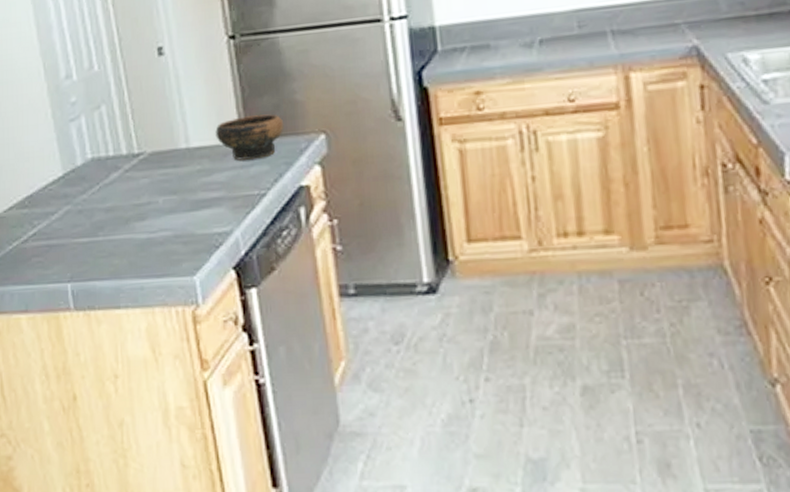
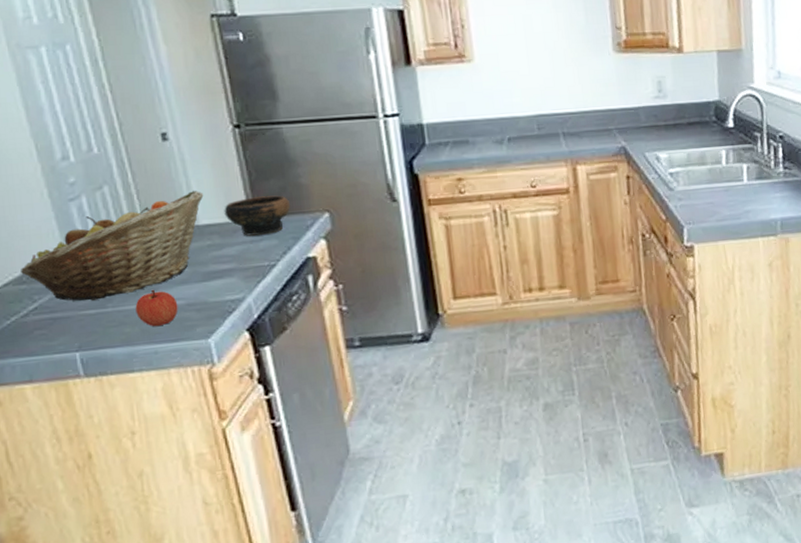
fruit basket: none [23,109,196,228] -> present [20,190,204,301]
apple: none [124,218,166,260] -> present [135,289,178,327]

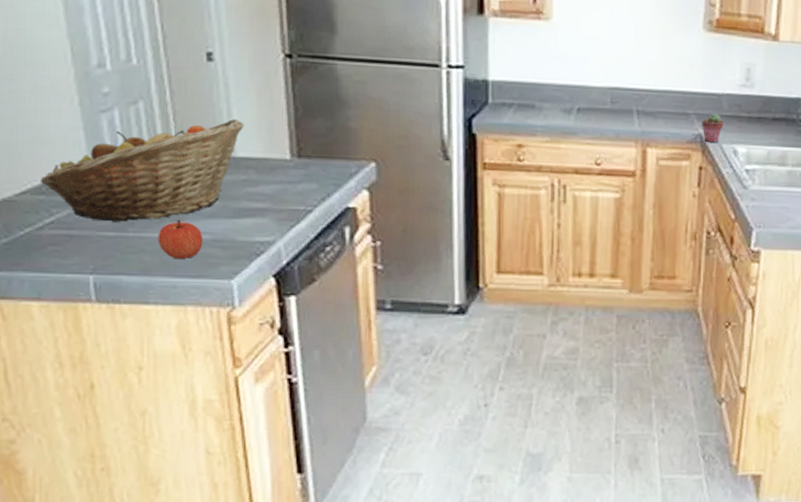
bowl: present [224,195,291,236] -> none [264,135,336,177]
potted succulent: none [623,125,644,153] -> present [701,112,723,142]

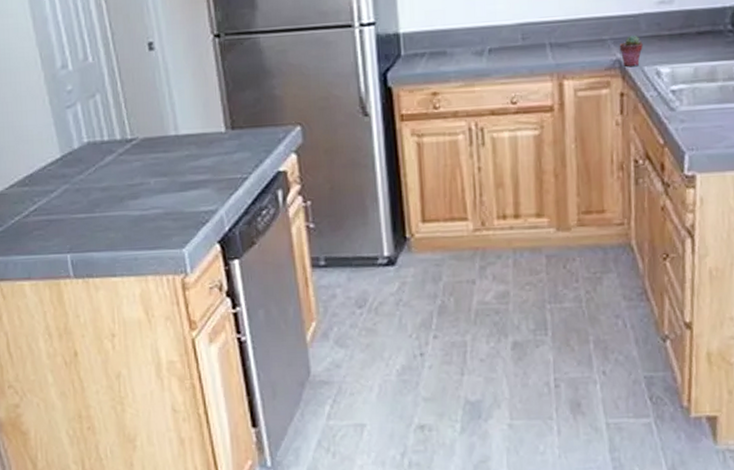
fruit basket: present [39,118,244,222] -> none [23,100,184,205]
apple: present [158,219,203,260] -> none [119,197,157,234]

